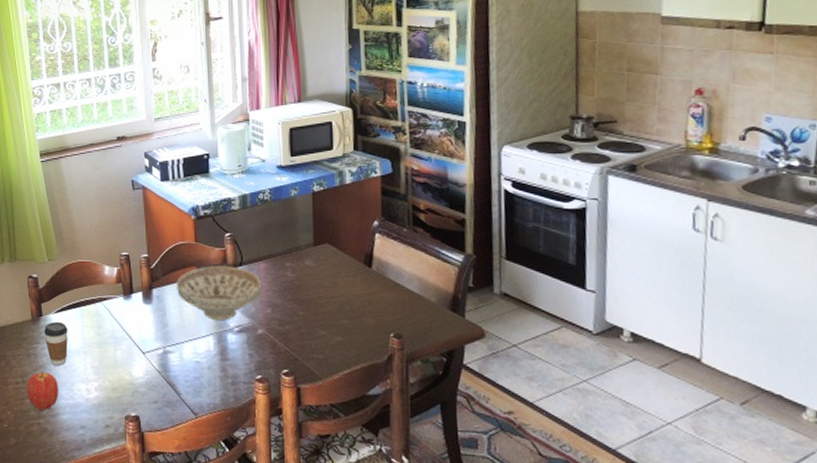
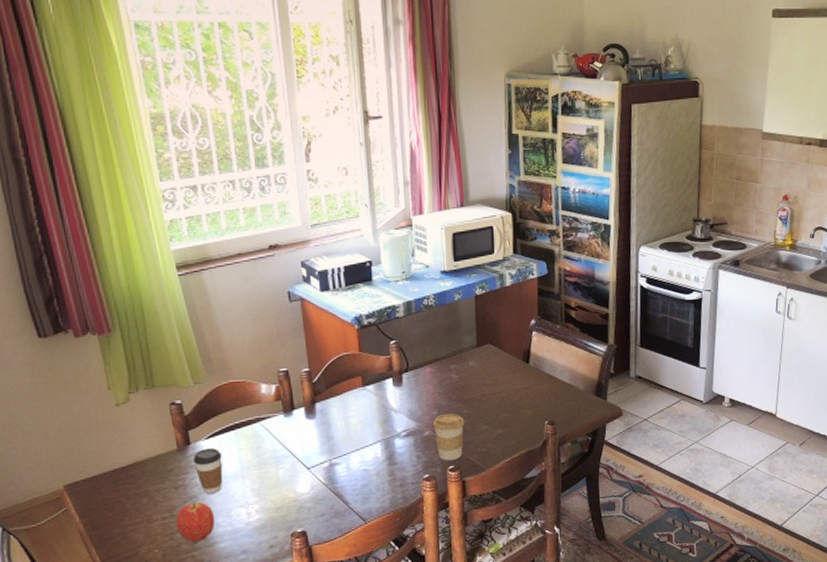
decorative bowl: present [177,266,262,320] -> none [341,373,428,427]
coffee cup: none [267,314,300,364] -> present [433,414,465,461]

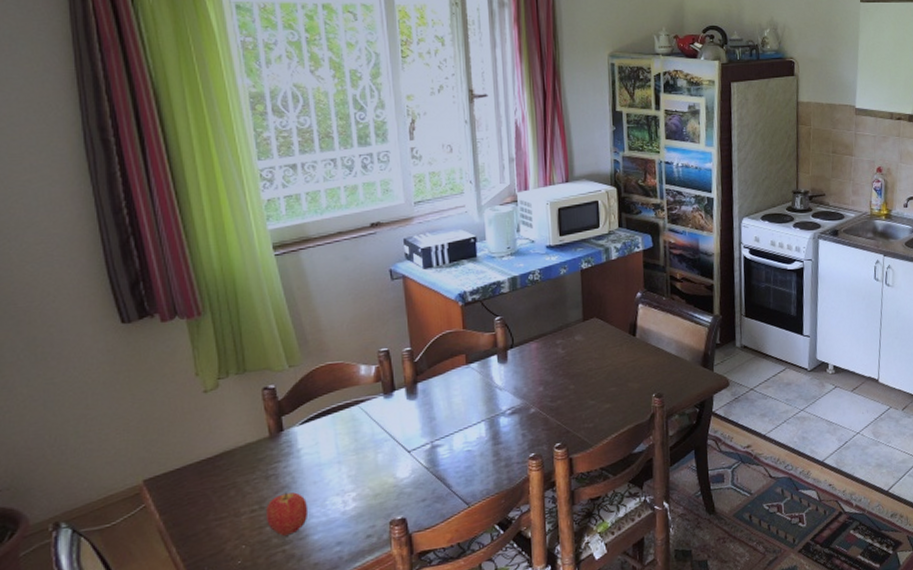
coffee cup: present [193,447,223,494] -> none [286,433,318,483]
coffee cup: present [433,414,465,461] -> none [539,389,571,439]

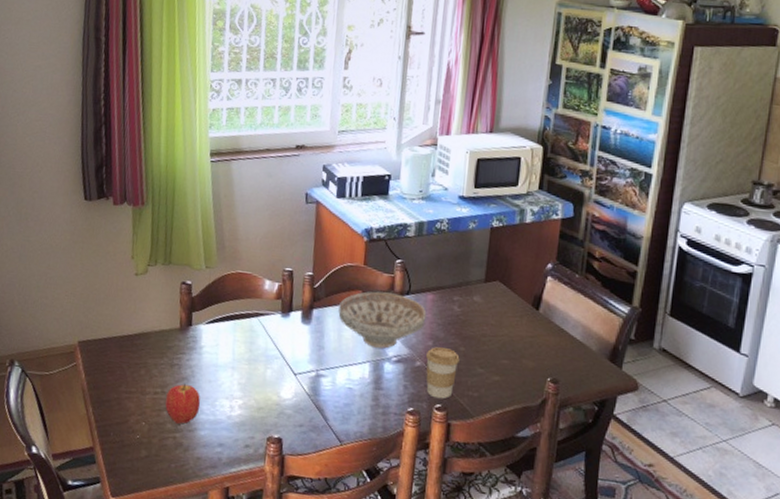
decorative bowl: none [444,349,533,406] -> present [338,291,427,349]
coffee cup: none [539,389,571,439] -> present [426,347,460,400]

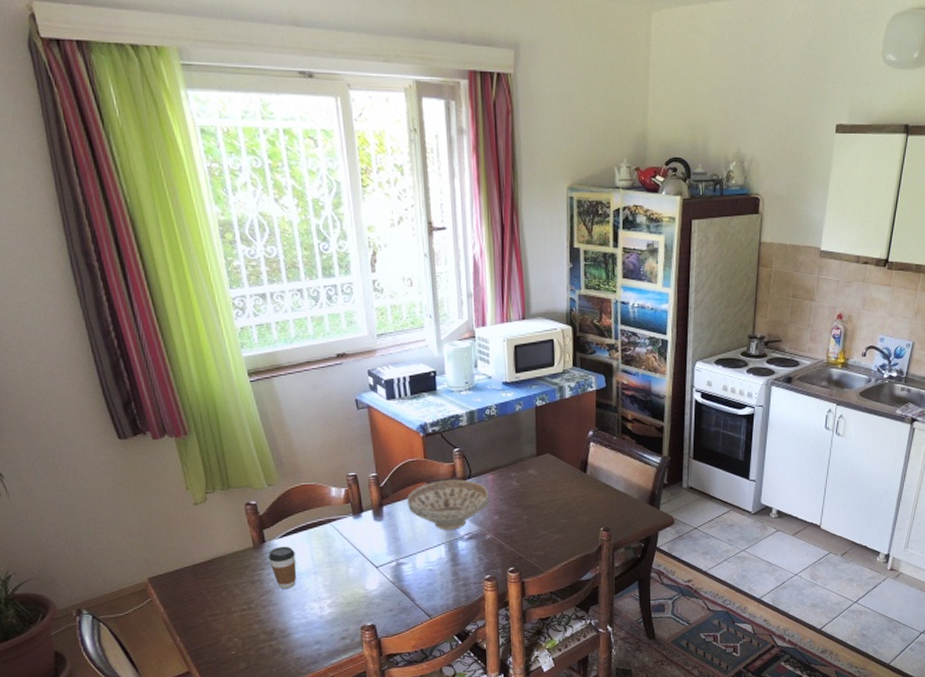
apple: present [165,383,200,424] -> none [254,596,289,633]
coffee cup: none [191,332,218,379] -> present [268,546,297,589]
coffee cup: present [426,347,460,400] -> none [494,519,524,563]

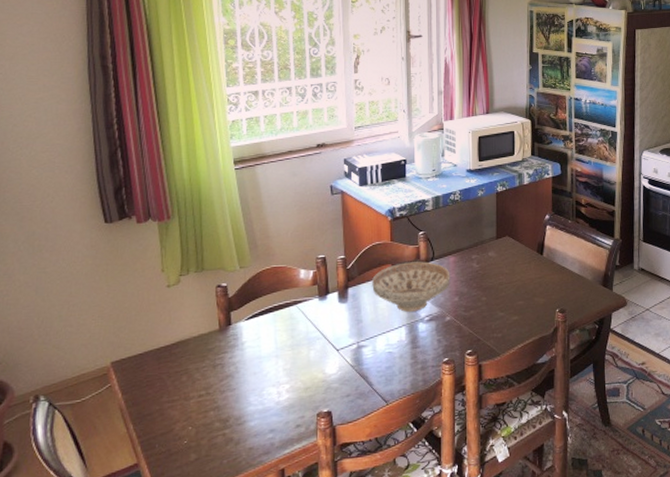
coffee cup: present [268,546,297,589] -> none [233,328,259,373]

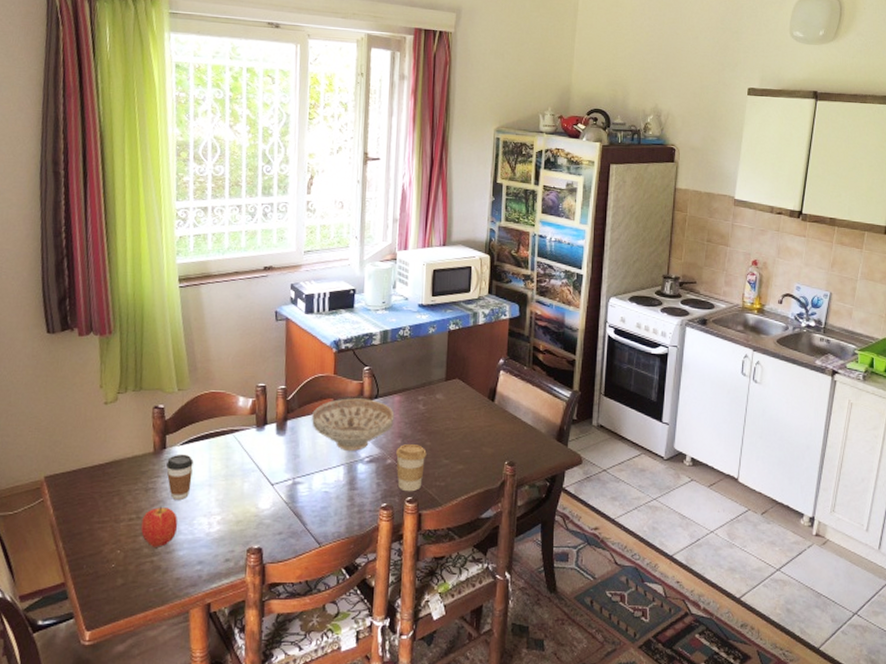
apple: none [211,380,247,421] -> present [141,506,177,547]
coffee cup: none [233,328,259,373] -> present [166,454,194,500]
coffee cup: none [454,300,483,346] -> present [396,444,427,492]

